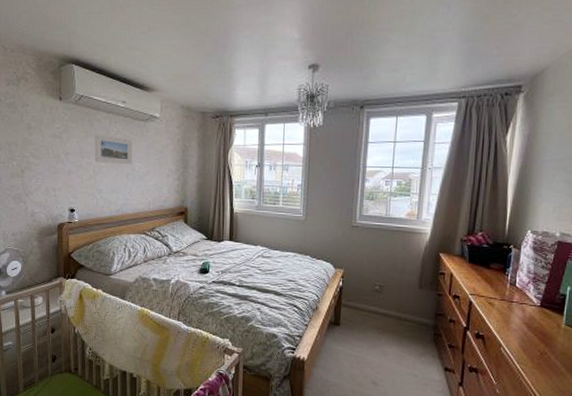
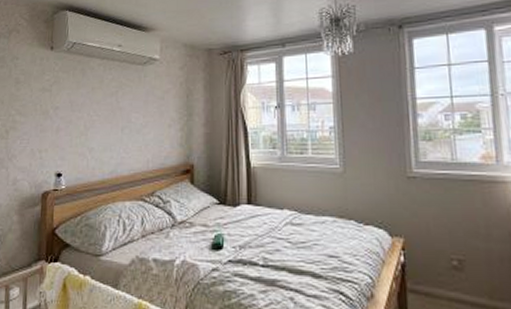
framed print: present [94,134,133,165] -> none [86,83,130,117]

